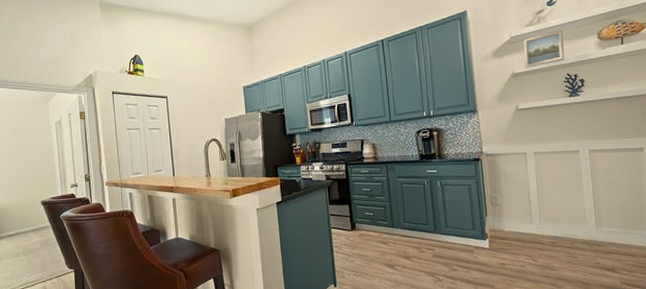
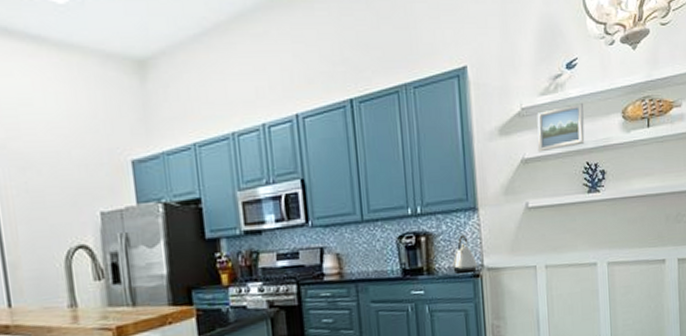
kettle: none [457,130,478,159] -> present [451,234,477,275]

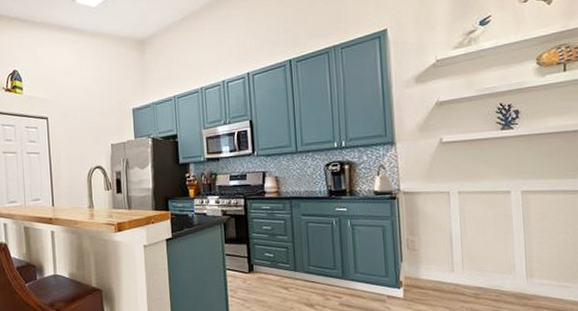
picture frame: present [537,103,585,152] -> none [451,53,498,96]

